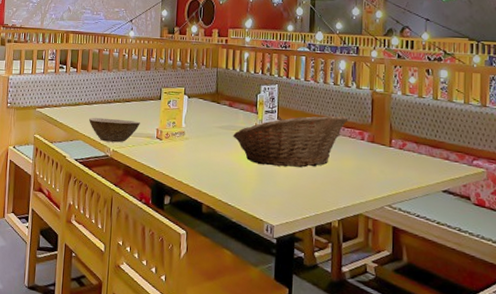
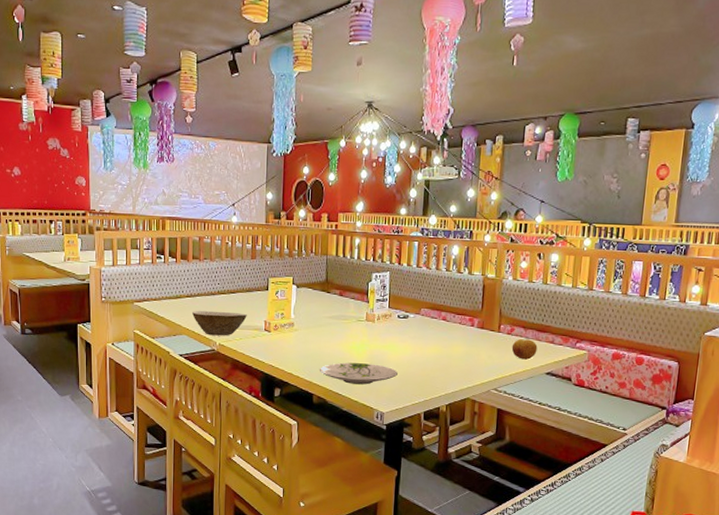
plate: none [209,172,287,196] -> present [320,362,398,385]
fruit basket: present [233,115,349,168] -> none [343,302,460,356]
fruit: none [404,154,432,176] -> present [511,339,538,360]

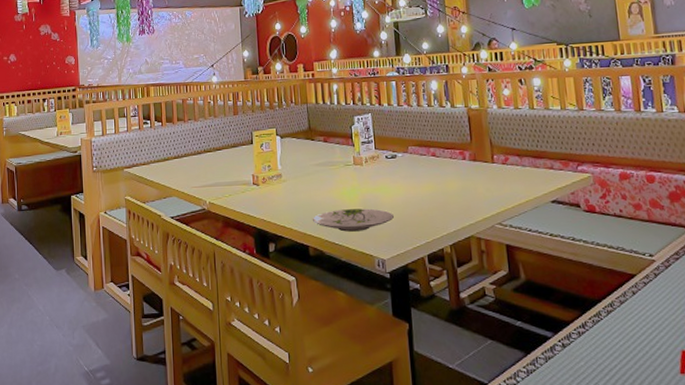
bowl: present [192,310,247,336] -> none [181,169,234,195]
fruit: present [511,339,538,360] -> none [509,167,537,189]

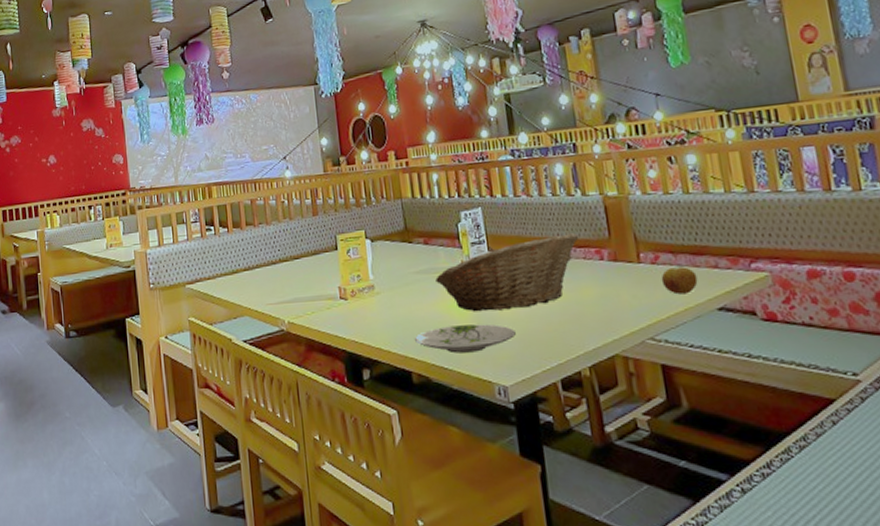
fruit basket: none [332,137,447,199] -> present [435,233,579,312]
fruit: none [509,167,537,189] -> present [661,266,698,295]

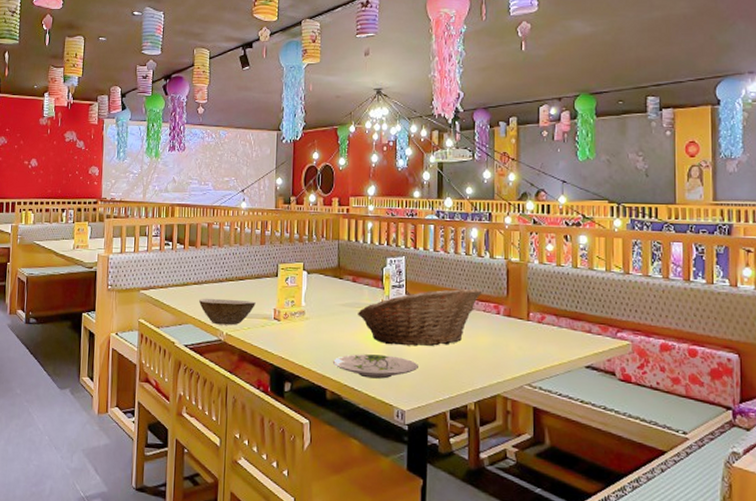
bowl: none [253,281,317,313] -> present [199,298,256,325]
fruit: present [661,266,698,295] -> none [544,328,573,351]

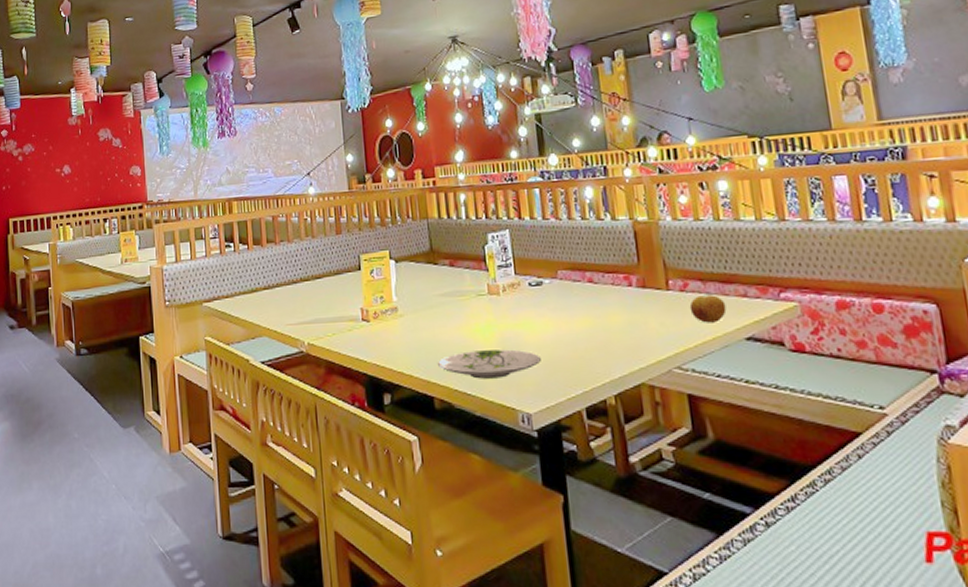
bowl: present [199,298,256,325] -> none [272,302,339,334]
fruit basket: present [358,288,482,346] -> none [460,258,608,337]
fruit: none [544,328,573,351] -> present [689,295,727,323]

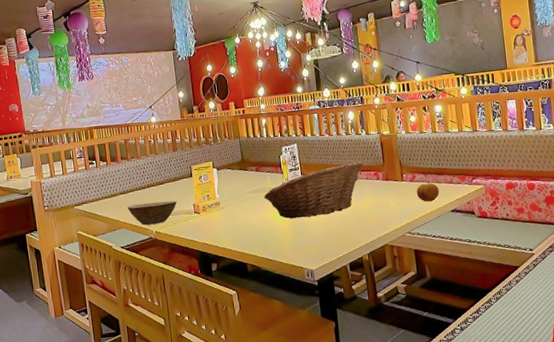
bowl: none [272,302,339,334] -> present [128,200,177,226]
plate: present [438,349,541,379] -> none [249,227,320,249]
fruit basket: none [460,258,608,337] -> present [264,161,364,219]

